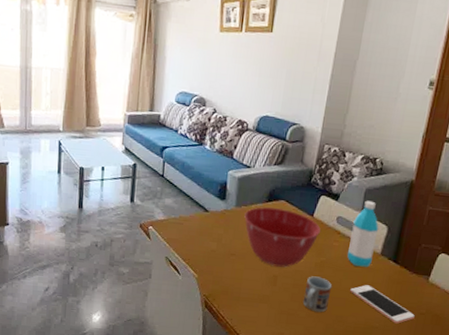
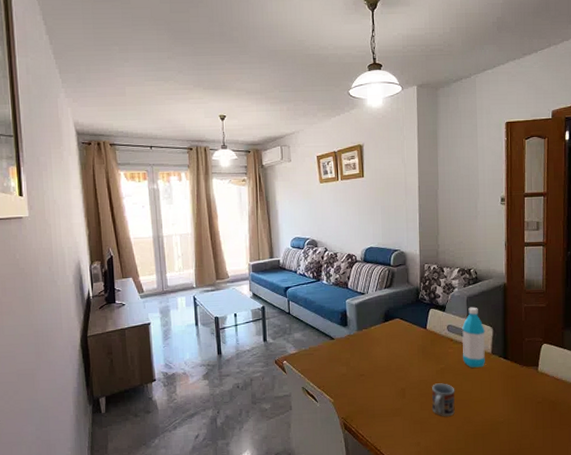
mixing bowl: present [244,207,321,268] -> none [366,325,436,381]
cell phone: present [350,285,415,324] -> none [472,383,533,416]

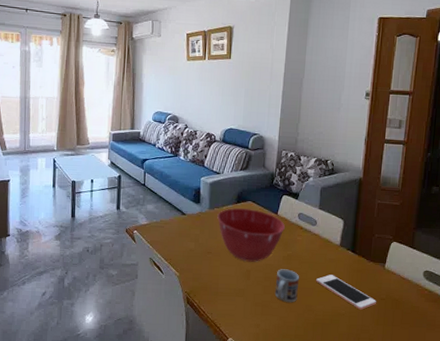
mixing bowl: none [366,325,436,381] -> present [217,208,286,263]
water bottle: present [462,307,485,368] -> none [311,197,336,258]
cell phone: none [472,383,533,416] -> present [316,274,376,310]

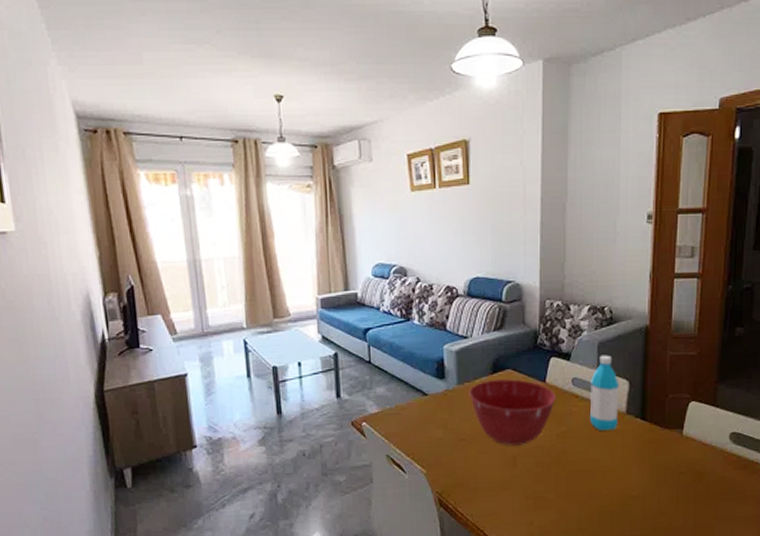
cup: present [274,269,300,303] -> none [549,449,579,491]
water bottle: none [311,197,336,258] -> present [590,355,620,431]
cell phone: present [316,274,376,310] -> none [600,450,674,489]

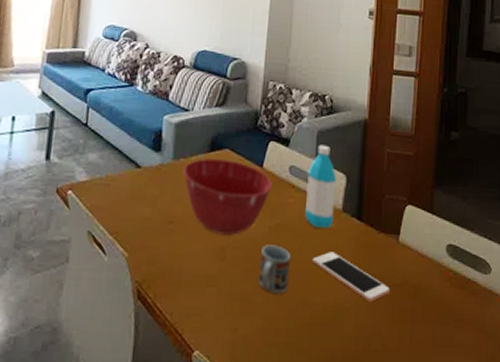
cup: none [549,449,579,491] -> present [258,245,291,294]
cell phone: none [600,450,674,489] -> present [313,252,390,302]

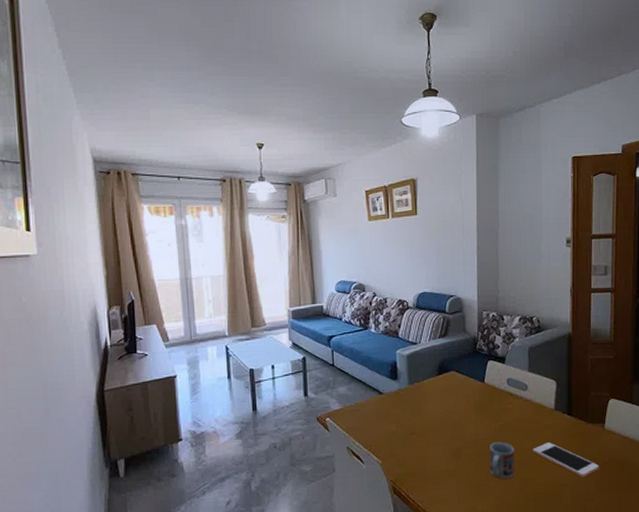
mixing bowl: present [183,158,273,236] -> none [418,379,495,440]
water bottle: present [305,144,337,229] -> none [523,358,548,425]

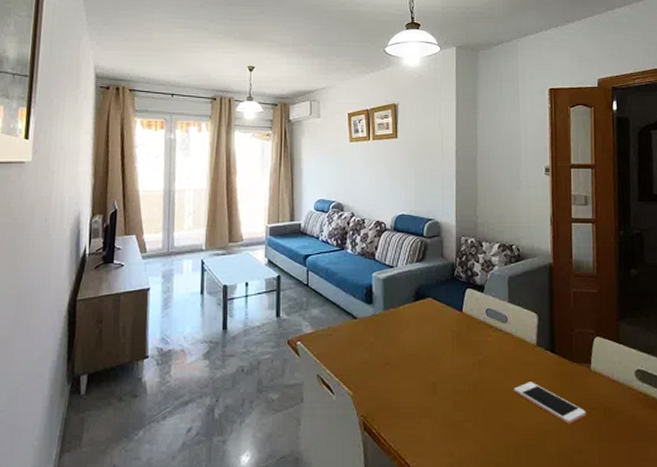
cup: present [489,442,515,479] -> none [467,378,495,421]

